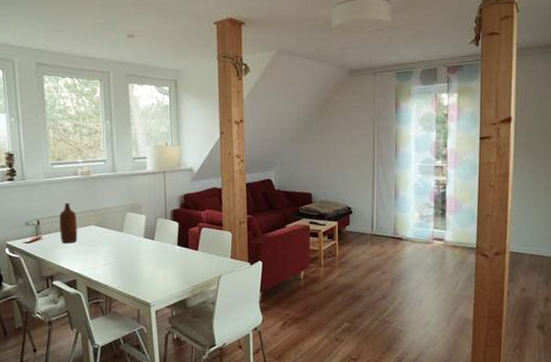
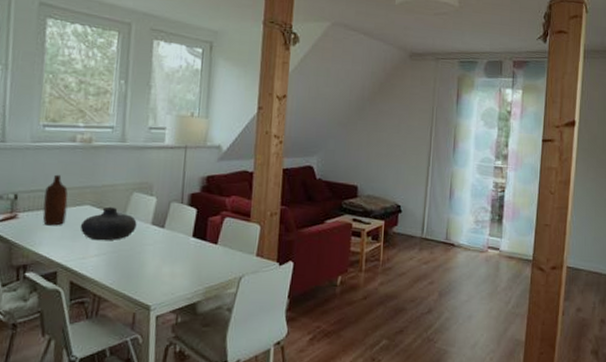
vase: none [89,225,132,253] -> present [80,206,137,241]

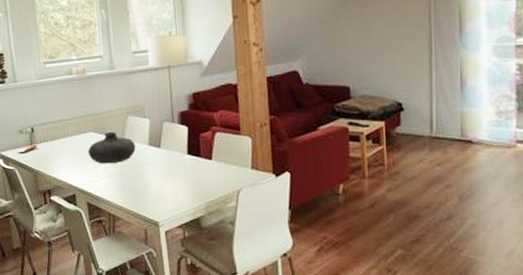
bottle: present [42,174,68,226] -> none [55,106,75,154]

